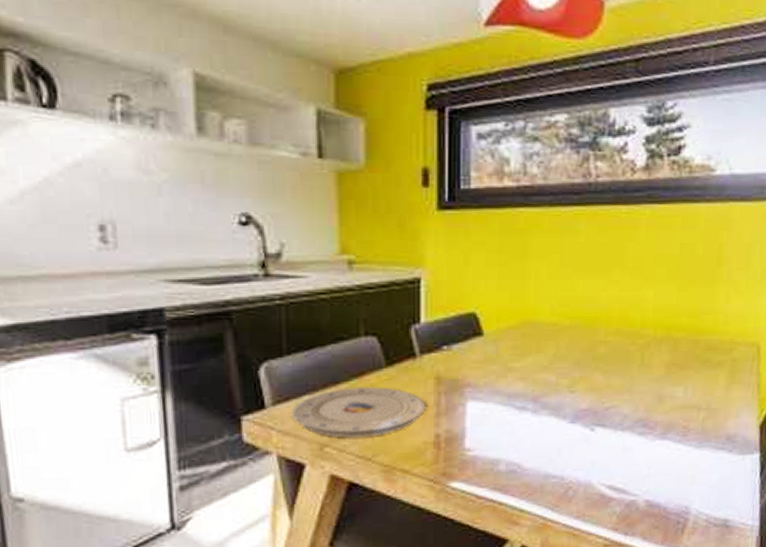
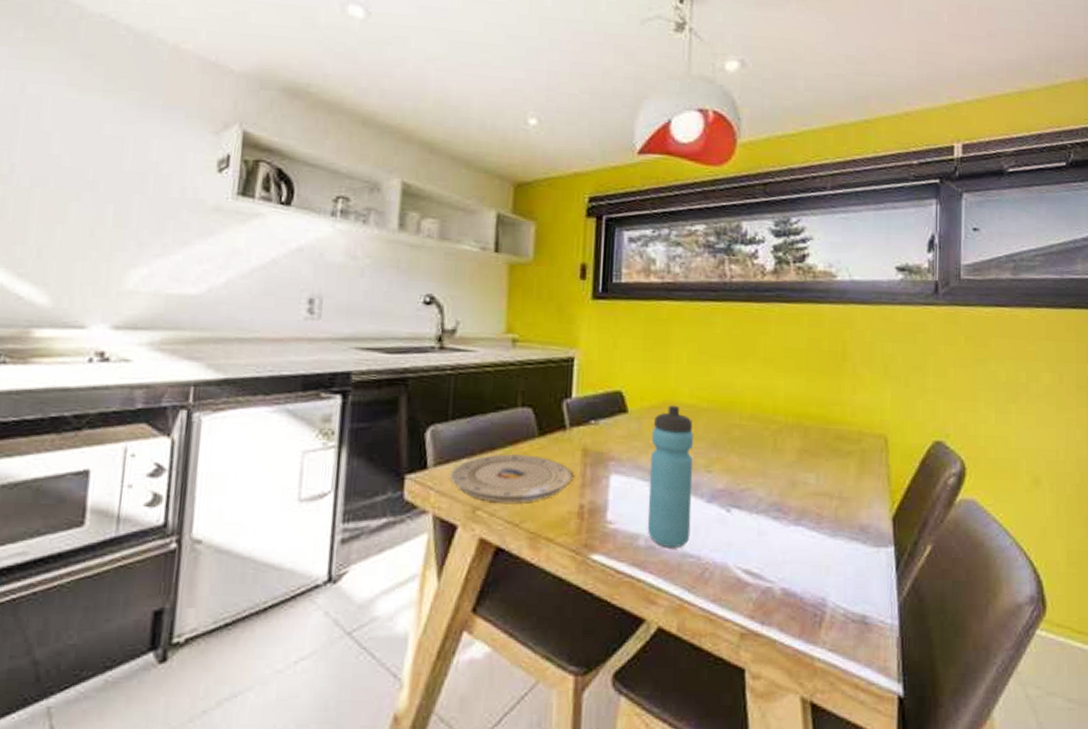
water bottle: none [507,324,556,470] -> present [647,405,694,547]

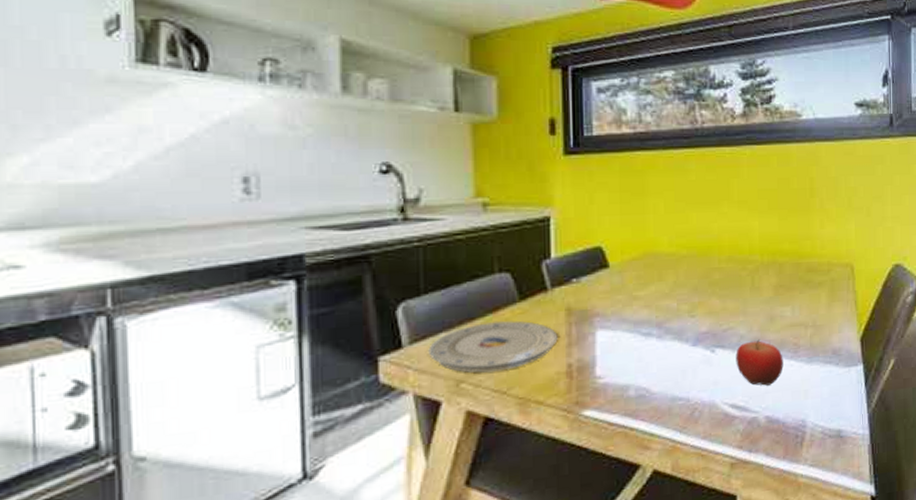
water bottle: present [647,405,694,547] -> none [634,255,678,394]
fruit: none [752,504,804,555] -> present [735,339,784,386]

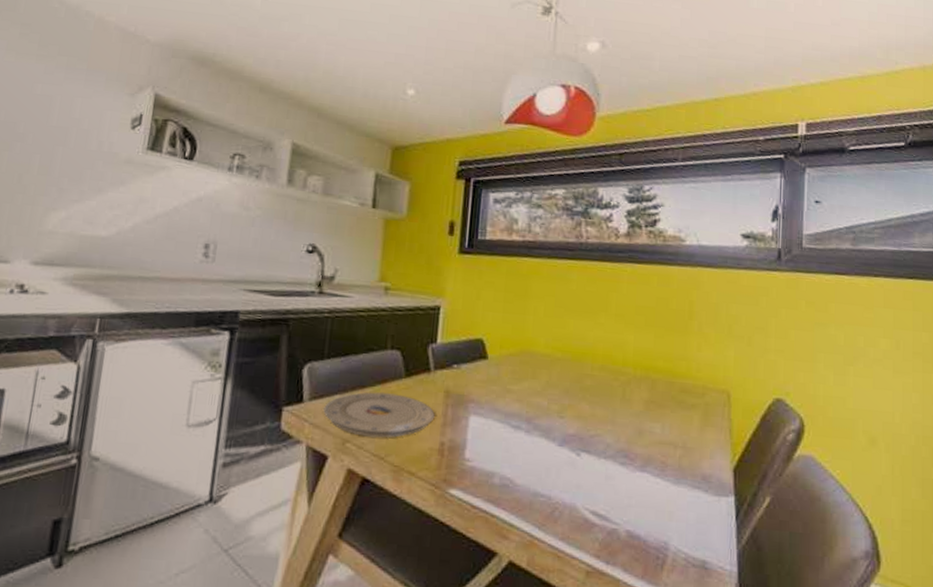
fruit: present [735,339,784,386] -> none [600,451,649,499]

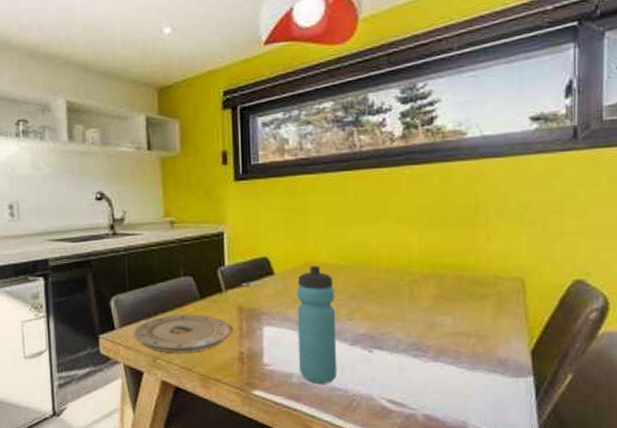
water bottle: none [502,354,548,487] -> present [296,265,337,383]

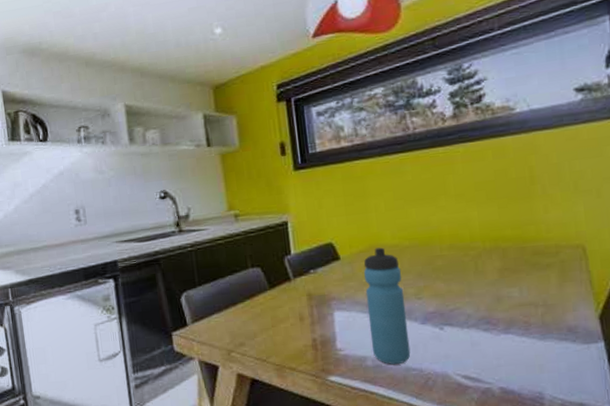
plate: present [133,314,232,353] -> none [205,304,303,345]

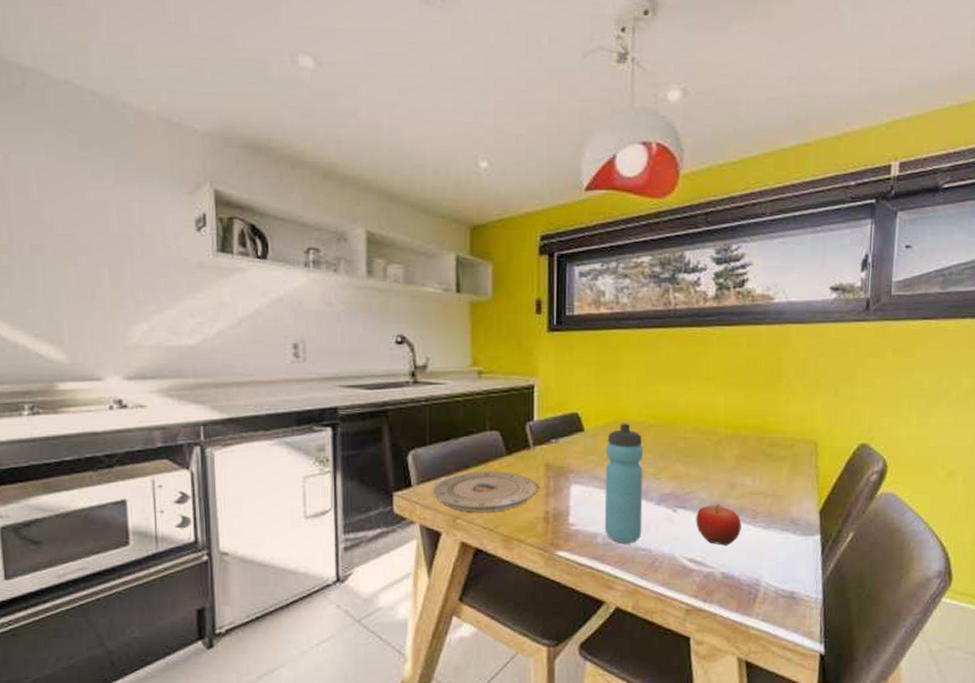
plate: none [205,304,303,345] -> present [432,471,538,512]
fruit: none [464,318,515,360] -> present [696,504,742,545]

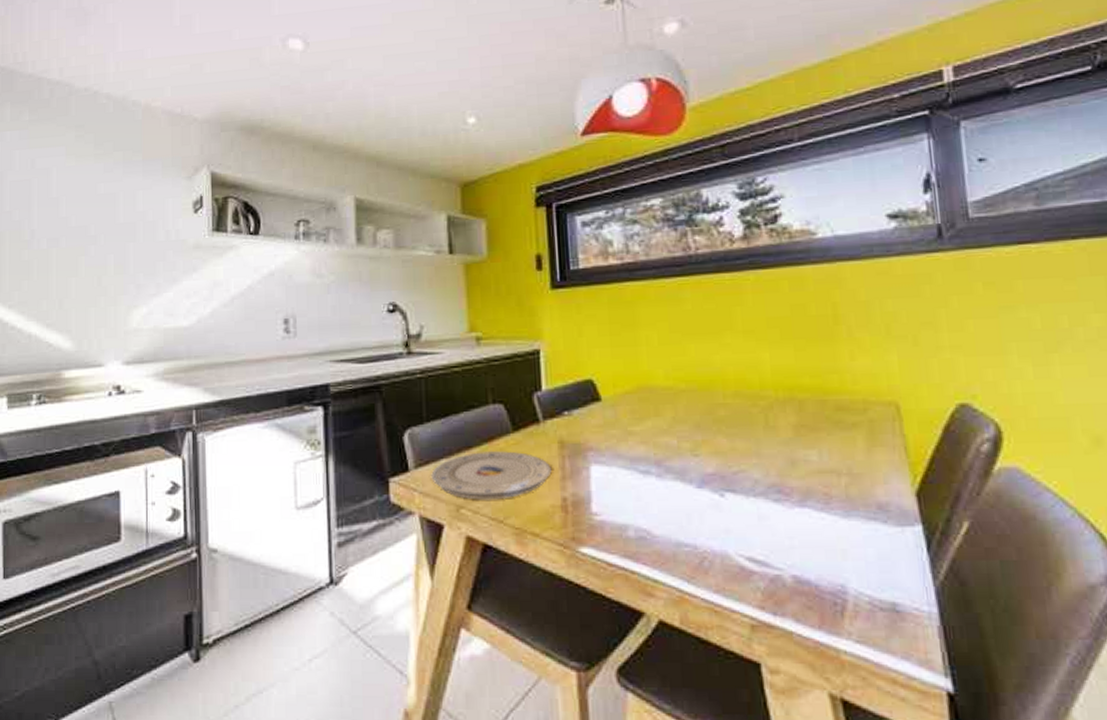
water bottle: present [604,423,643,543] -> none [628,389,683,537]
fruit: present [696,504,742,545] -> none [750,485,812,540]

